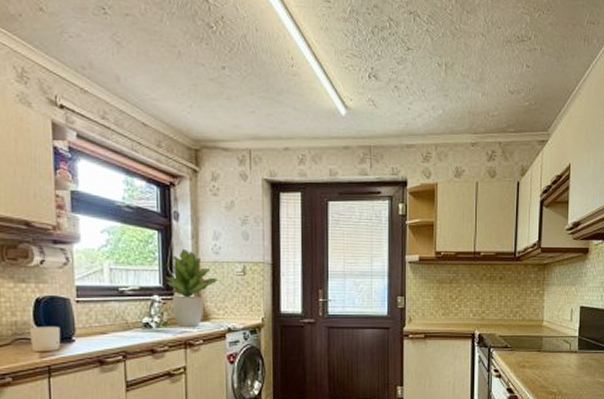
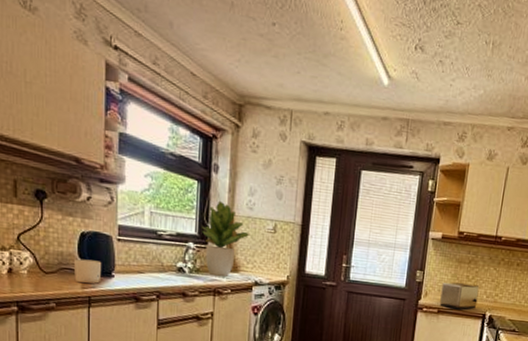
toaster: none [426,303,464,332] -> present [440,282,480,310]

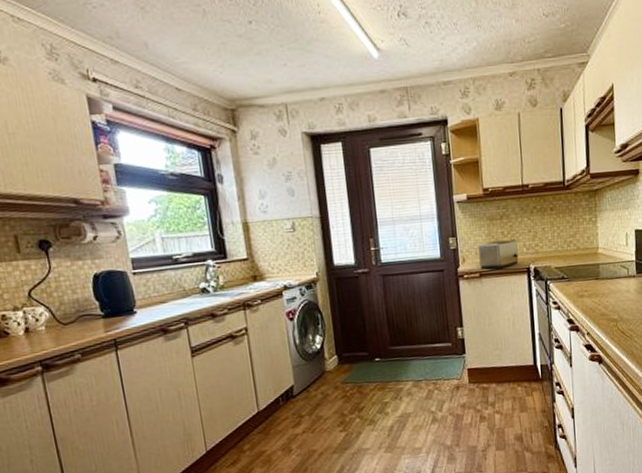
mug: present [73,258,102,284] -> none [91,300,123,328]
potted plant: present [201,200,250,277] -> none [216,210,270,290]

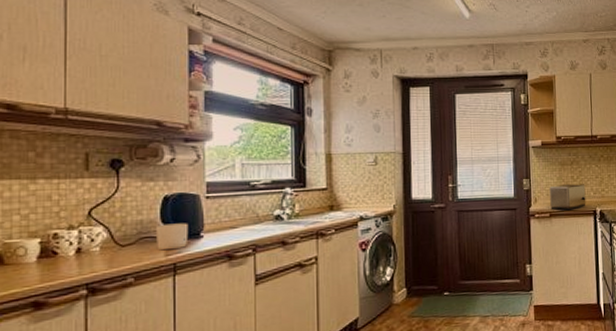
mug: none [91,300,123,328] -> present [155,223,189,251]

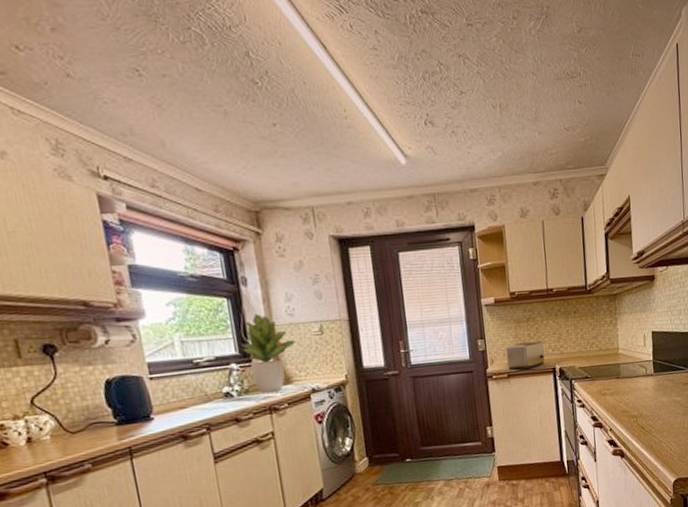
mug: present [155,223,189,251] -> none [102,406,139,435]
potted plant: none [298,142,351,219] -> present [240,313,297,394]

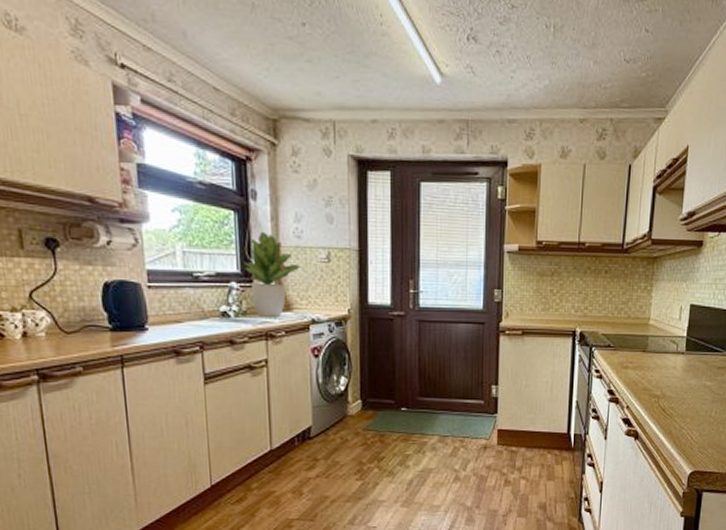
toaster: present [506,341,545,371] -> none [523,298,566,329]

